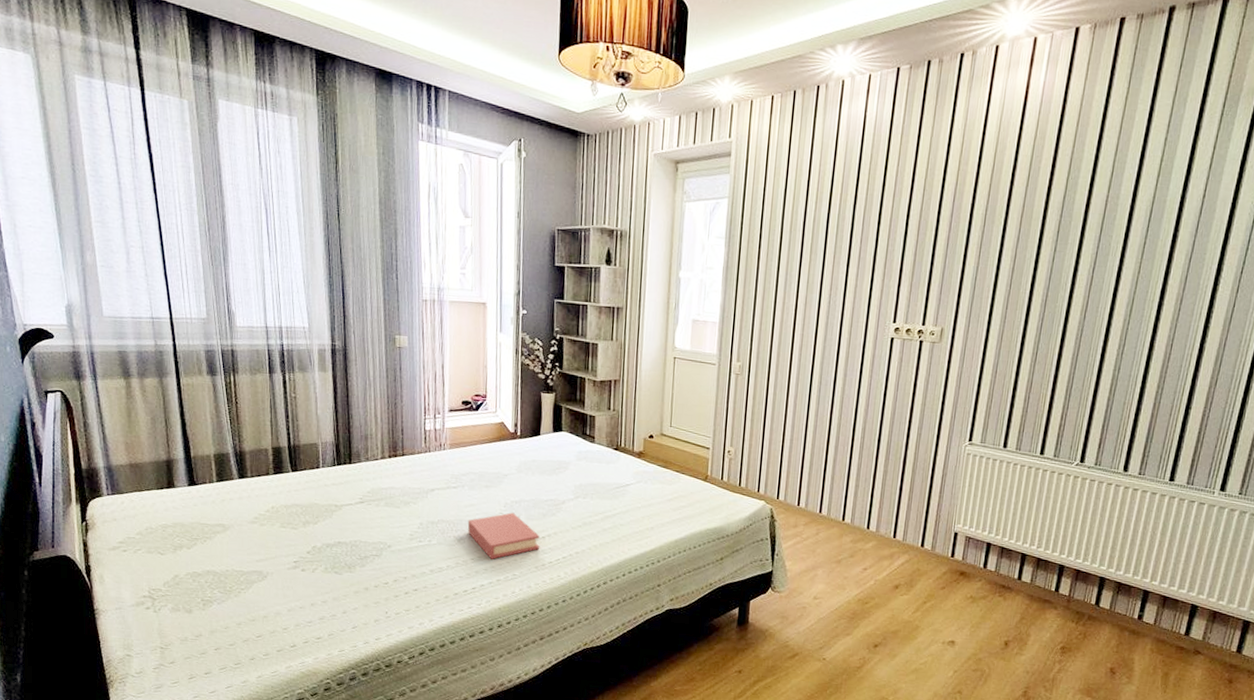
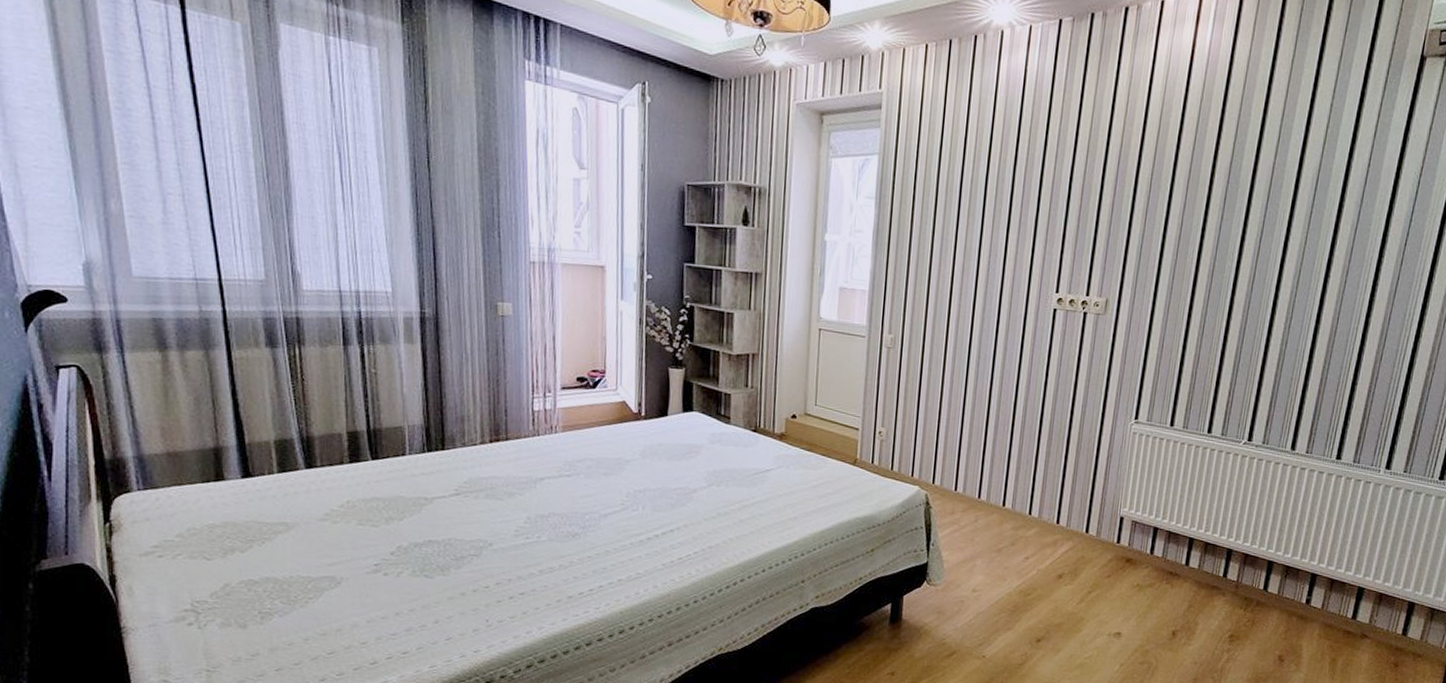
book: present [467,512,540,559] -> none [583,503,668,557]

